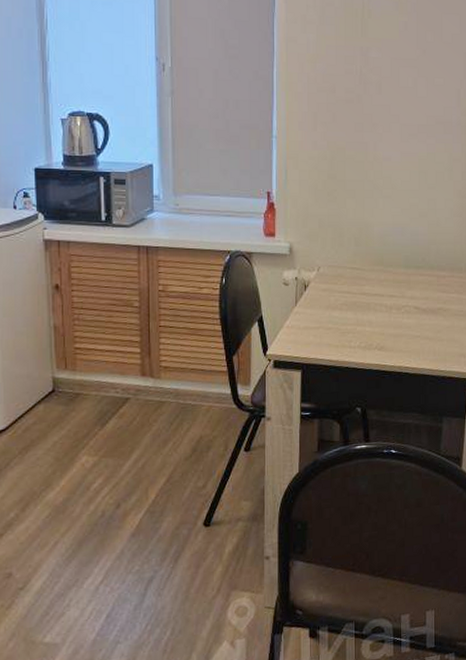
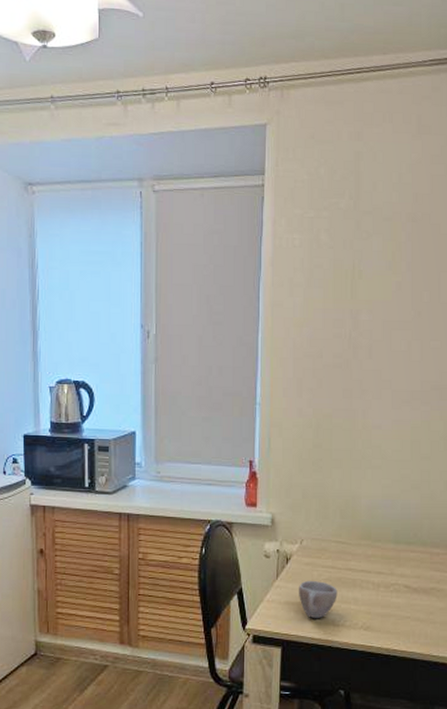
cup: none [317,305,353,341] -> present [299,580,338,618]

